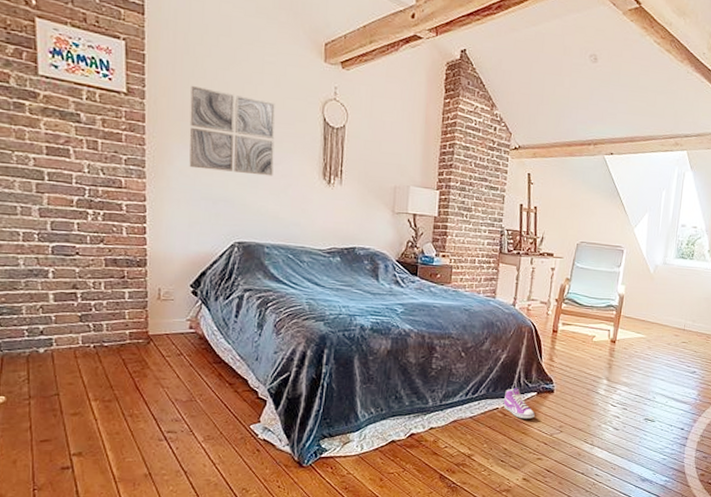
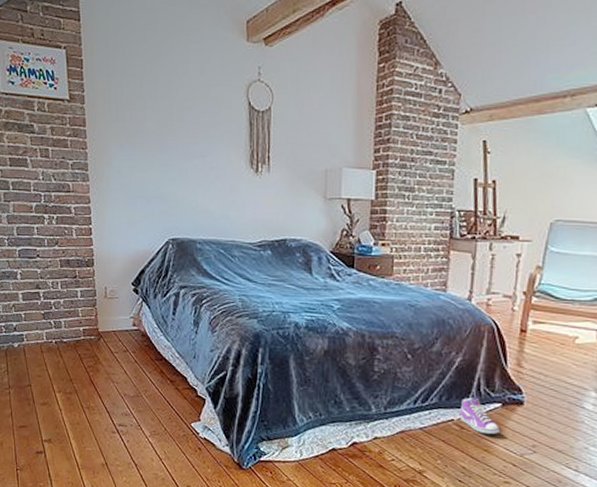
wall art: present [189,85,276,177] -> none [122,84,202,169]

